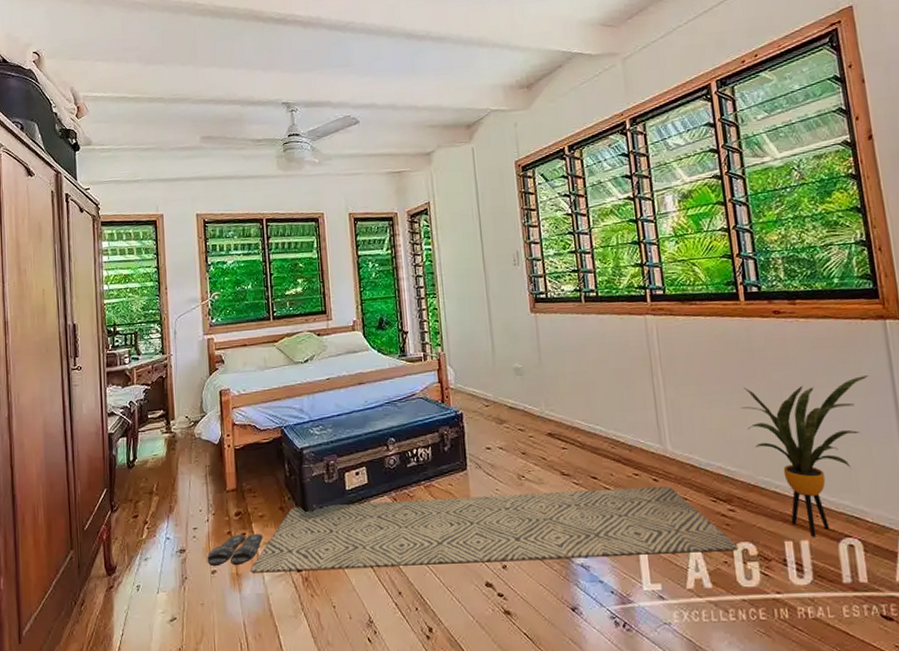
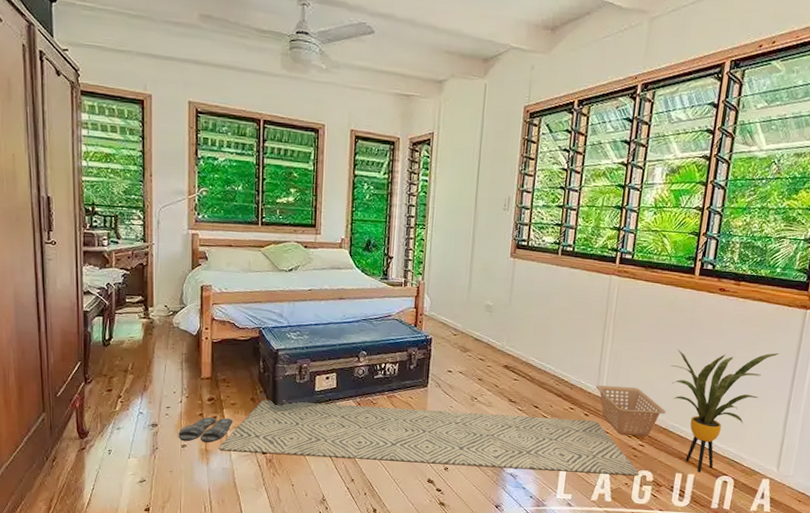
laundry basket: none [658,439,751,501] -> present [595,385,666,436]

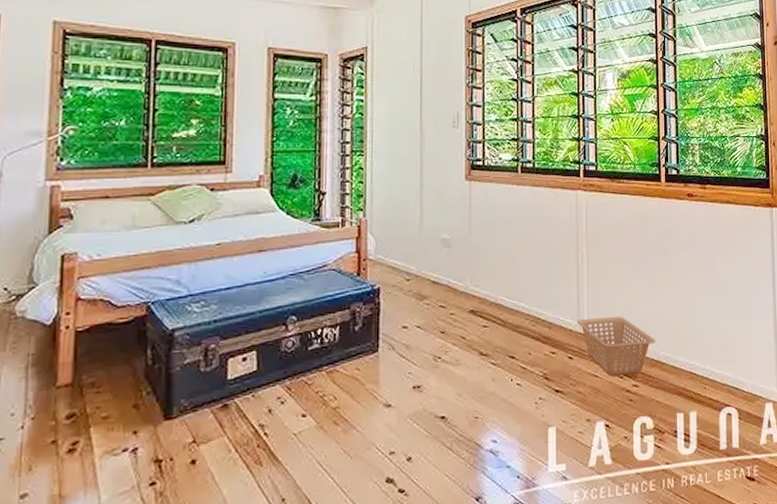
slippers: present [179,416,233,442] -> none [16,439,105,488]
rug: present [220,400,640,476] -> none [82,363,638,493]
house plant: present [670,349,779,473] -> none [652,257,756,409]

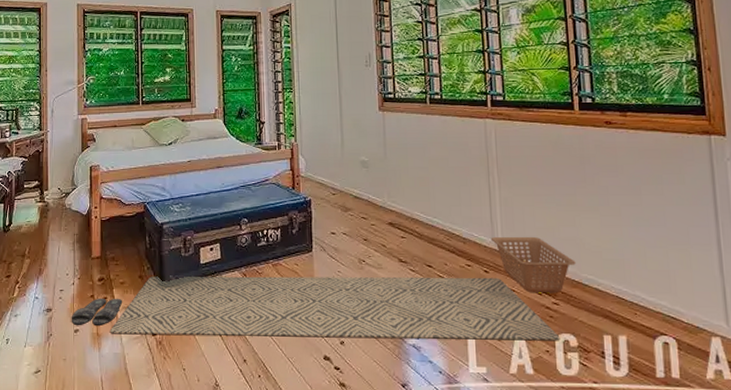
slippers: none [16,439,105,488] -> present [72,298,123,325]
rug: none [82,363,638,493] -> present [111,276,560,341]

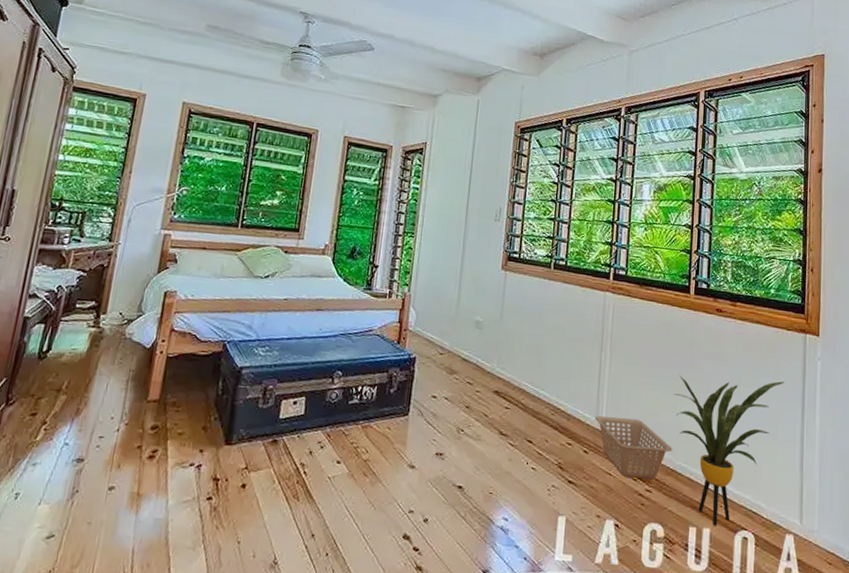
slippers: present [72,298,123,325] -> none [107,449,177,484]
rug: present [111,276,560,341] -> none [155,429,649,531]
house plant: none [569,186,691,334] -> present [673,375,785,527]

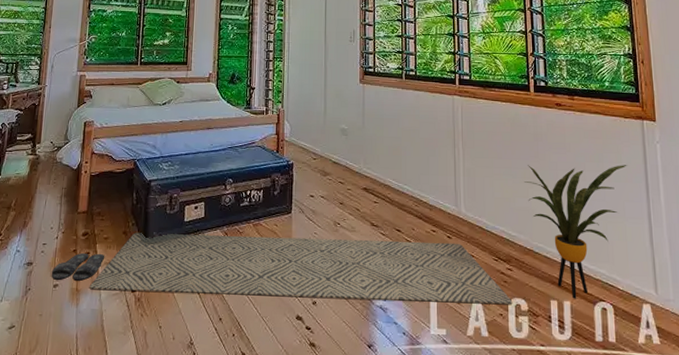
slippers: none [107,449,177,484] -> present [52,252,105,281]
rug: none [155,429,649,531] -> present [90,233,513,305]
laundry basket: present [594,416,673,479] -> none [454,205,528,260]

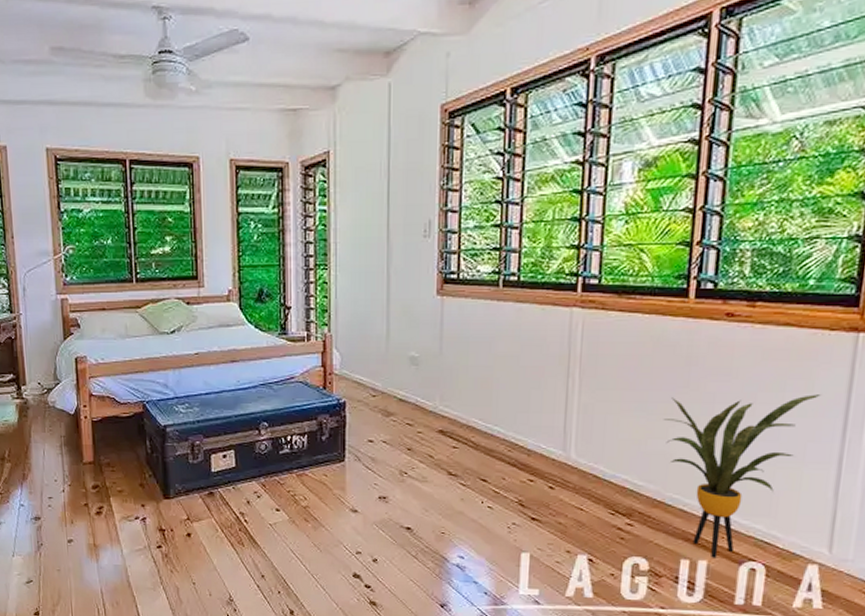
slippers: present [52,252,105,281] -> none [64,506,122,536]
rug: present [90,233,513,305] -> none [109,485,630,565]

